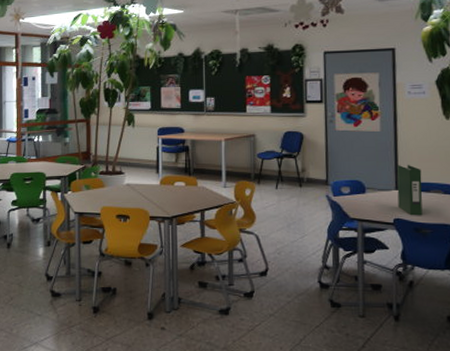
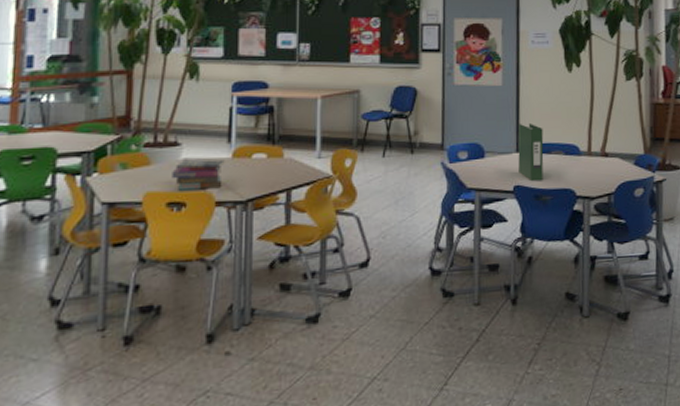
books: none [119,185,155,207] -> present [172,159,225,191]

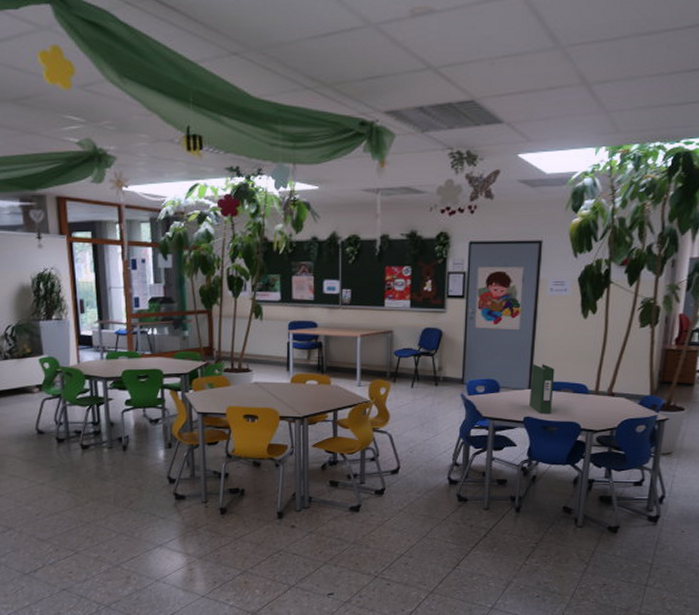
books: present [172,159,225,191] -> none [246,384,285,406]

